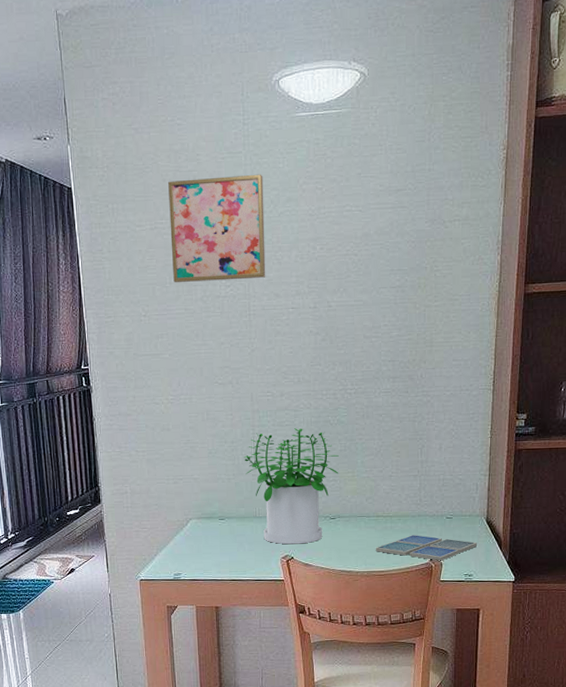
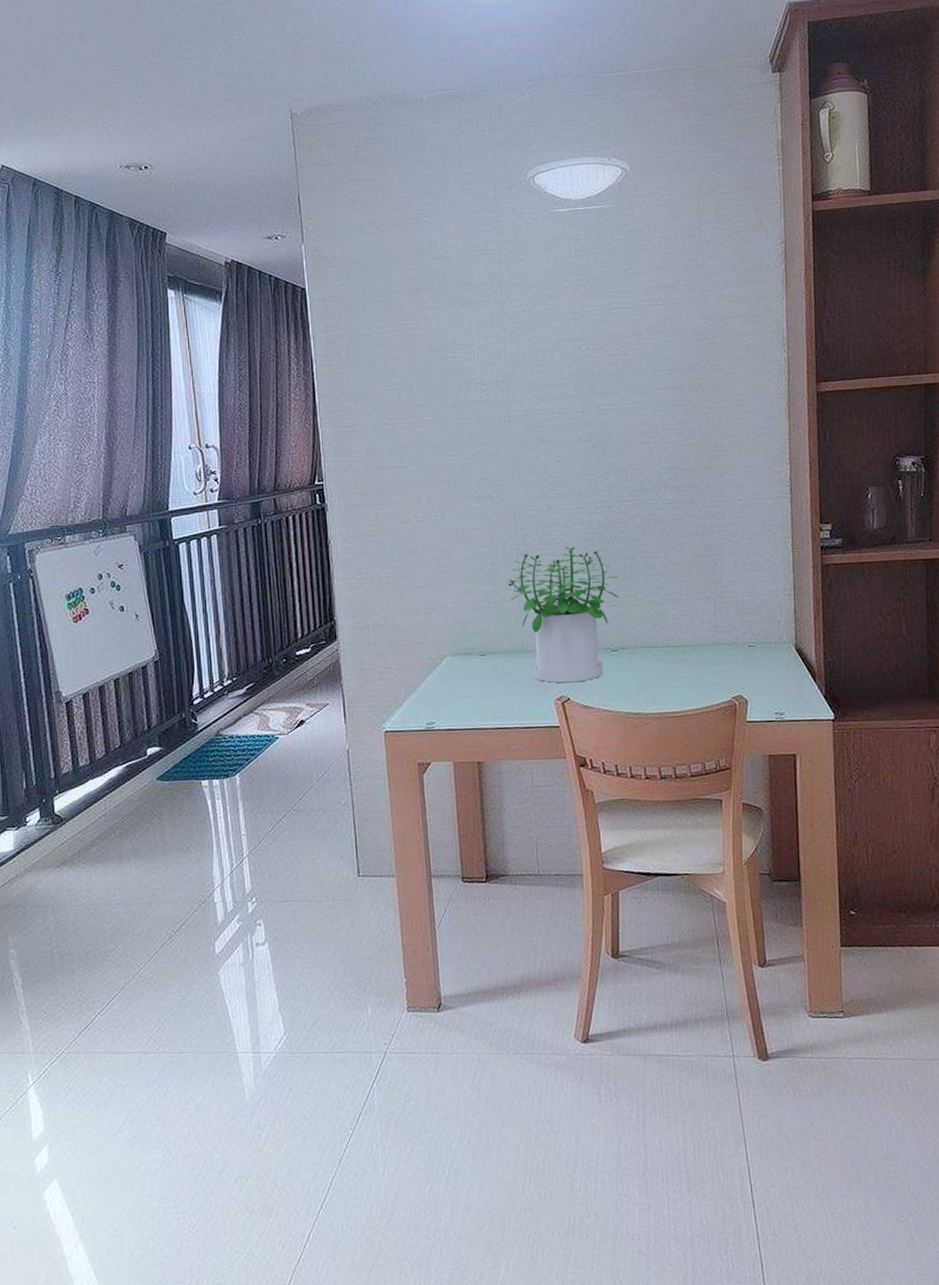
wall art: present [168,174,266,283] -> none [414,271,527,388]
drink coaster: present [375,535,478,561] -> none [667,667,788,698]

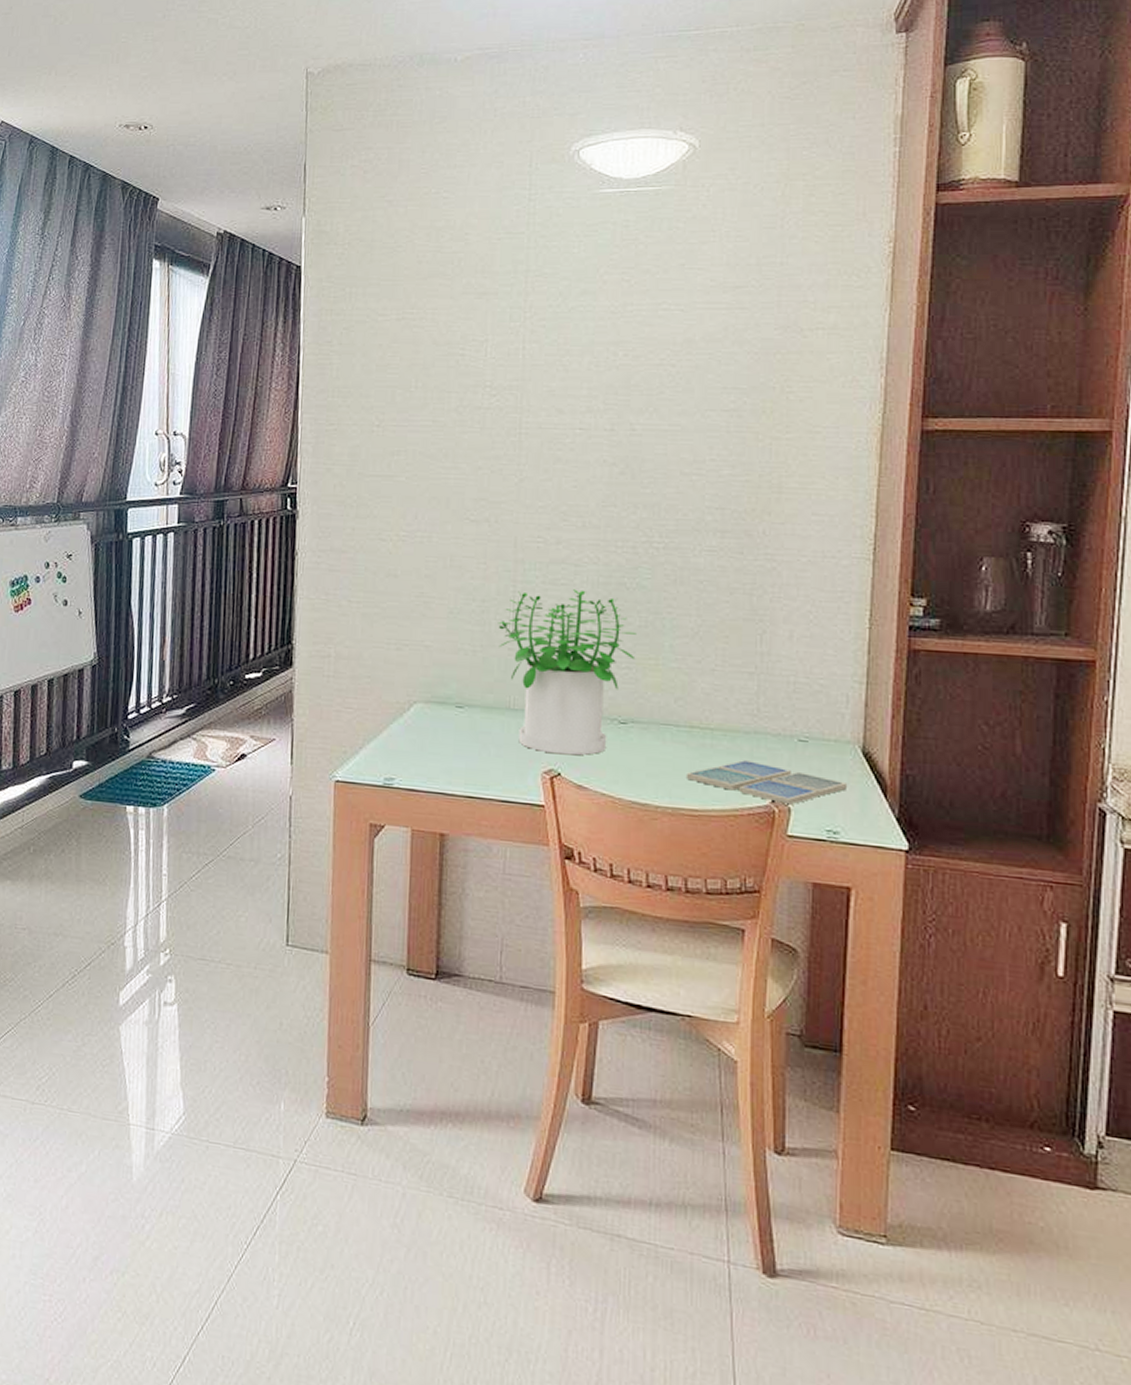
drink coaster: none [667,667,788,698] -> present [685,760,848,805]

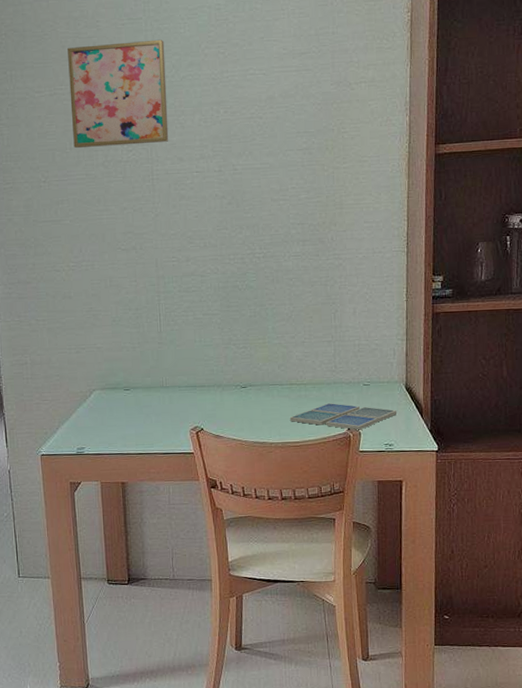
wall art: none [420,259,551,388] -> present [67,39,169,149]
potted plant: present [498,589,636,755] -> none [149,294,249,415]

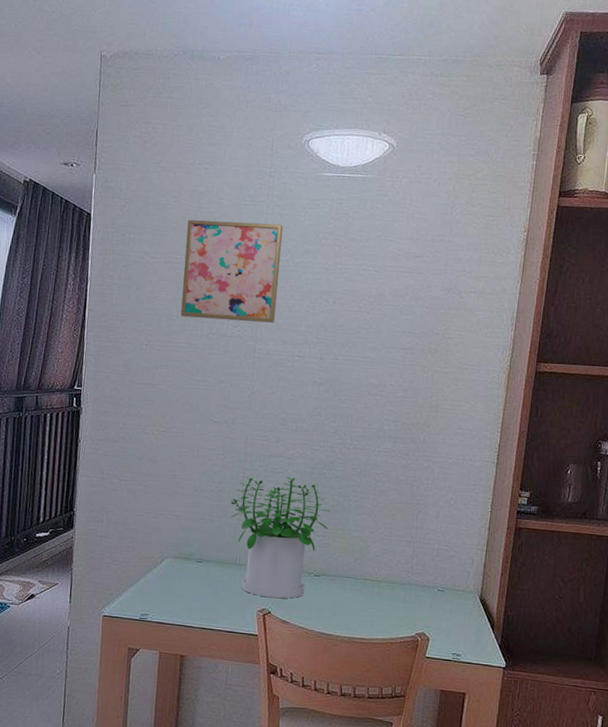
potted plant: none [149,294,249,415] -> present [230,476,330,599]
drink coaster: present [289,403,397,430] -> none [359,604,469,636]

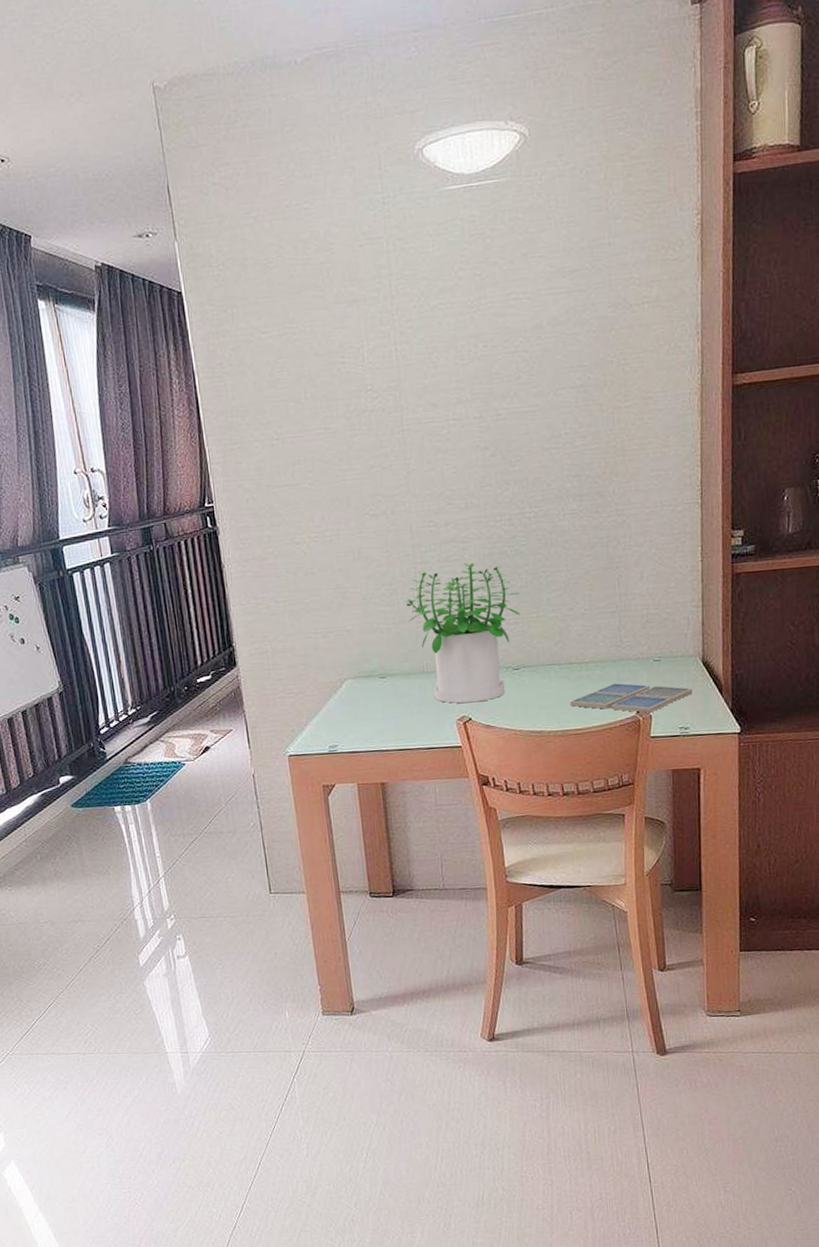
wall art: present [180,219,283,323] -> none [297,261,420,398]
drink coaster: none [359,604,469,636] -> present [569,683,693,713]

